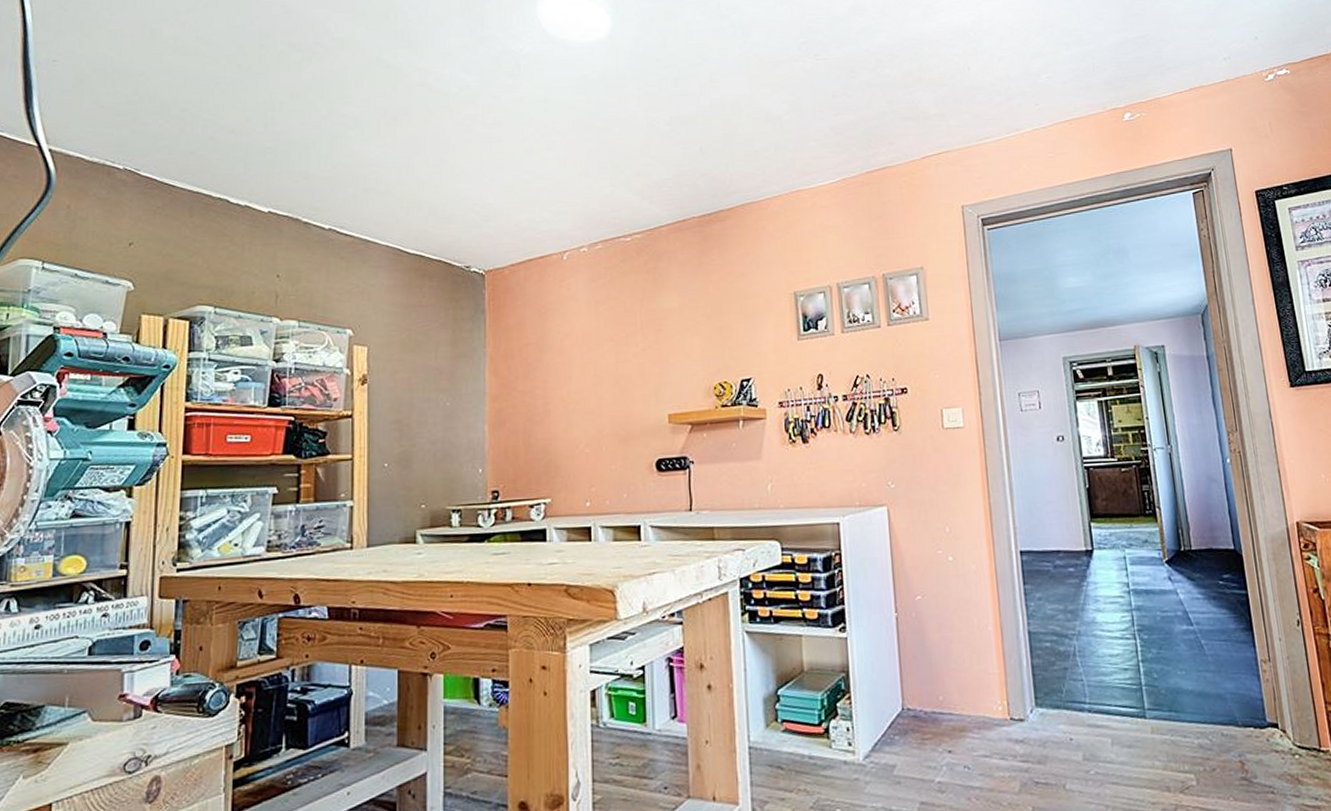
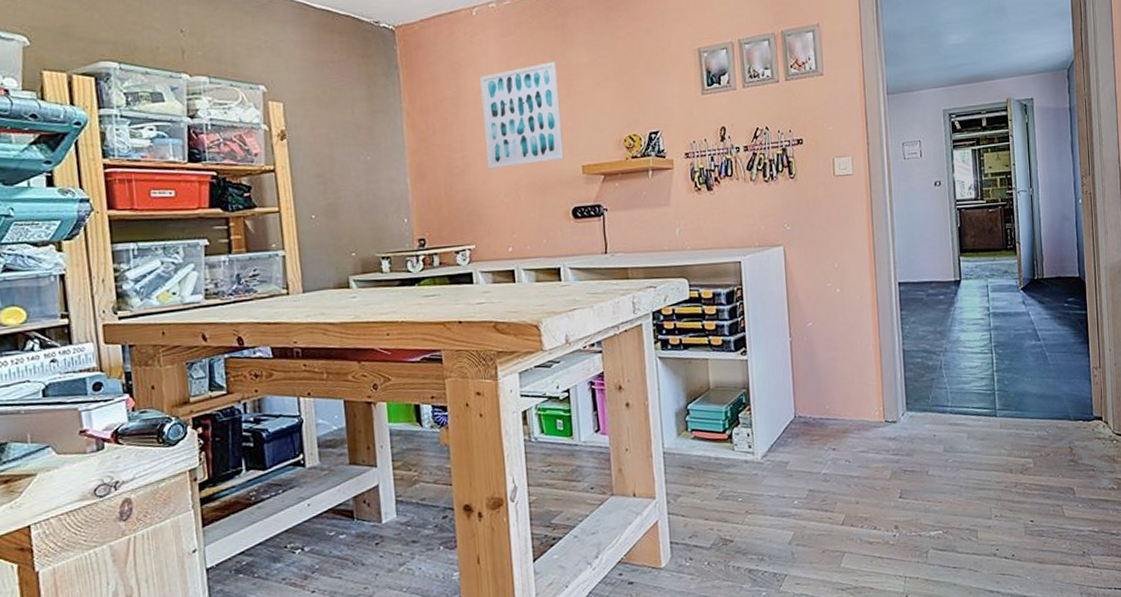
wall art: none [567,305,650,417] -> present [479,61,564,169]

